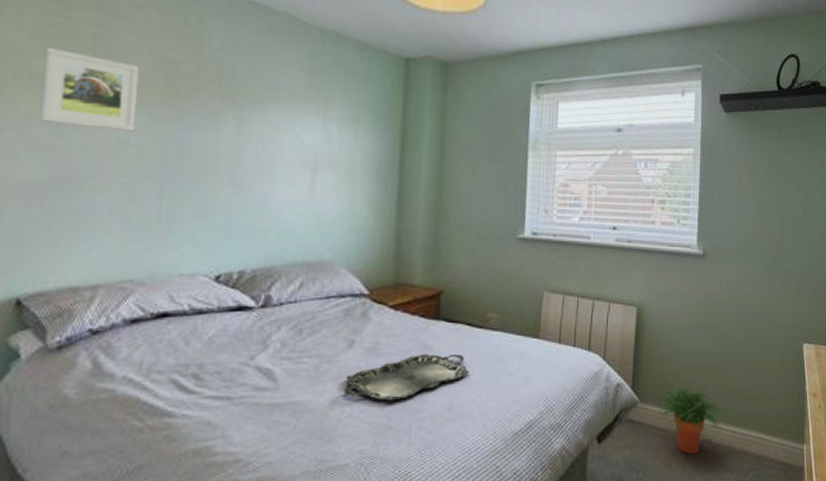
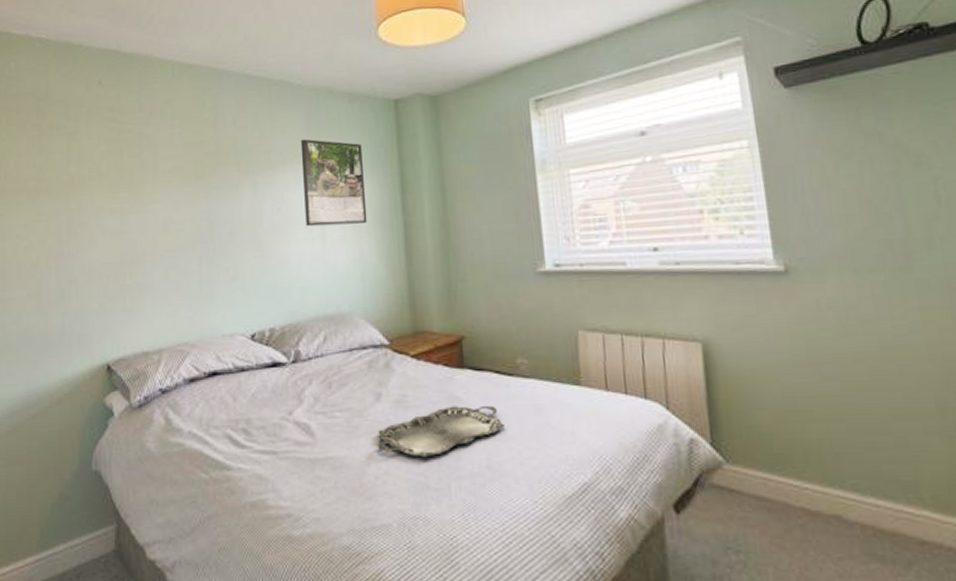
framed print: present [39,47,140,132] -> none [108,149,176,212]
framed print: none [294,79,366,174] -> present [300,138,368,227]
potted plant: present [659,388,726,455] -> none [753,445,859,534]

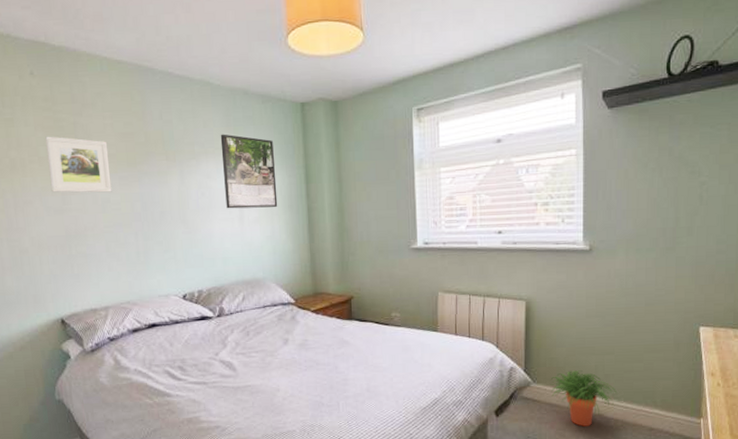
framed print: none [108,149,176,212] -> present [45,136,112,193]
serving tray: present [377,405,505,458] -> none [285,346,380,384]
potted plant: none [753,445,859,534] -> present [551,370,618,426]

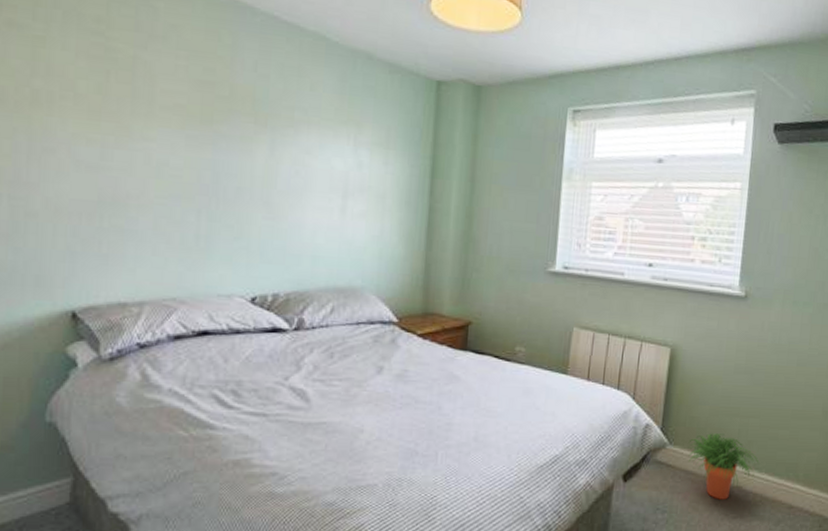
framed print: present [45,136,112,193] -> none [86,67,177,153]
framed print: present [220,134,278,209] -> none [326,102,396,201]

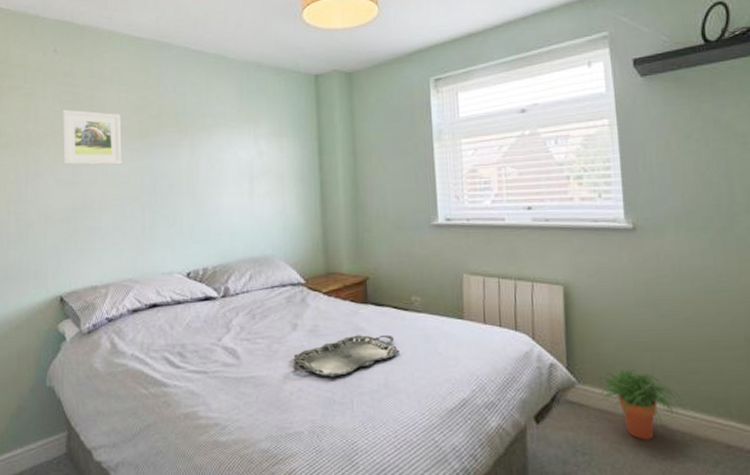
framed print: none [86,67,177,153] -> present [62,109,122,165]
serving tray: none [372,383,495,428] -> present [292,334,400,377]

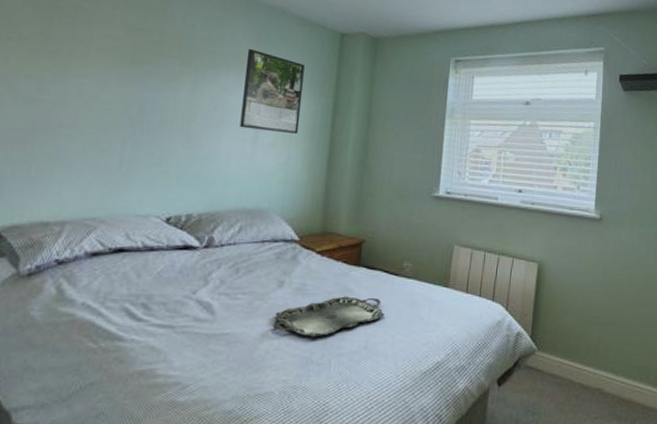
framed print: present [62,109,122,165] -> none [25,14,113,89]
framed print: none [233,106,289,182] -> present [239,48,305,134]
potted plant: present [599,369,682,440] -> none [554,340,616,401]

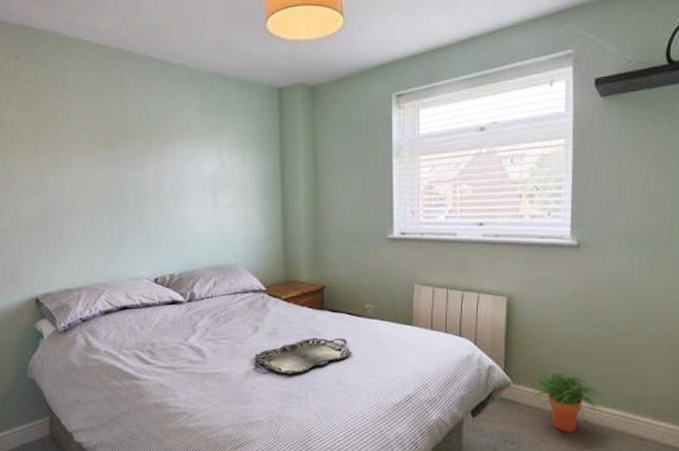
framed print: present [239,48,305,134] -> none [196,118,252,194]
potted plant: none [554,340,616,401] -> present [532,372,605,432]

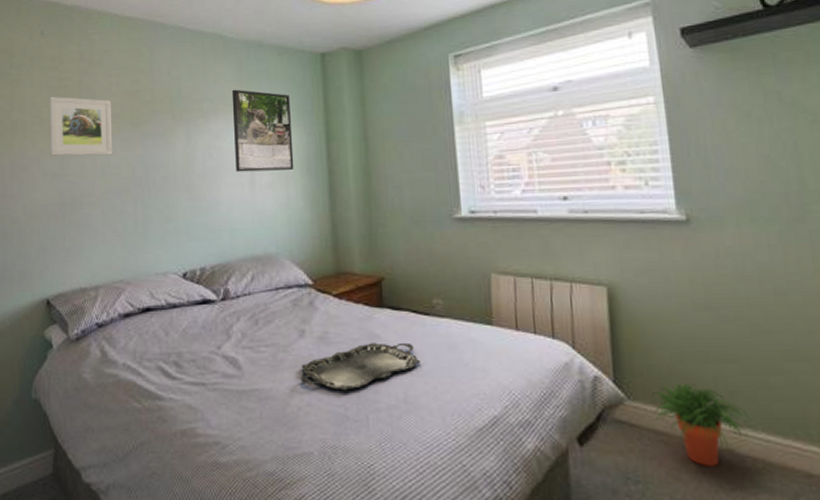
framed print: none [27,118,89,175] -> present [49,96,113,156]
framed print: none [196,118,252,194] -> present [231,89,294,173]

